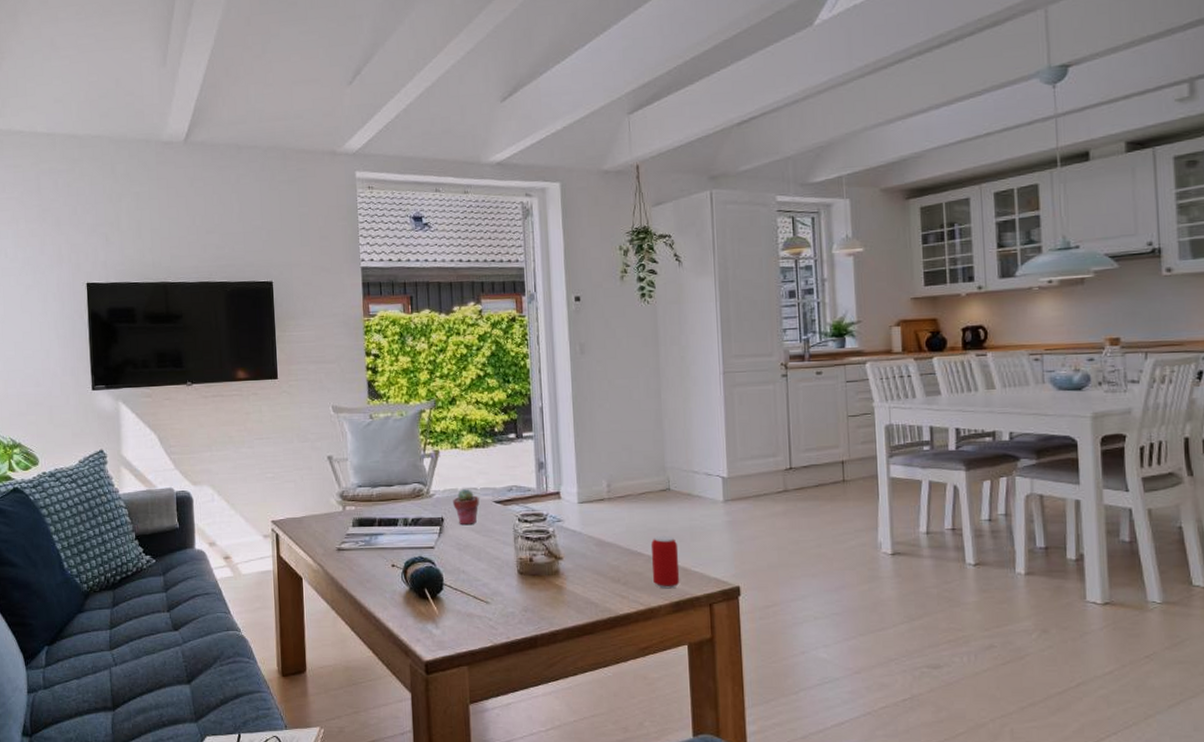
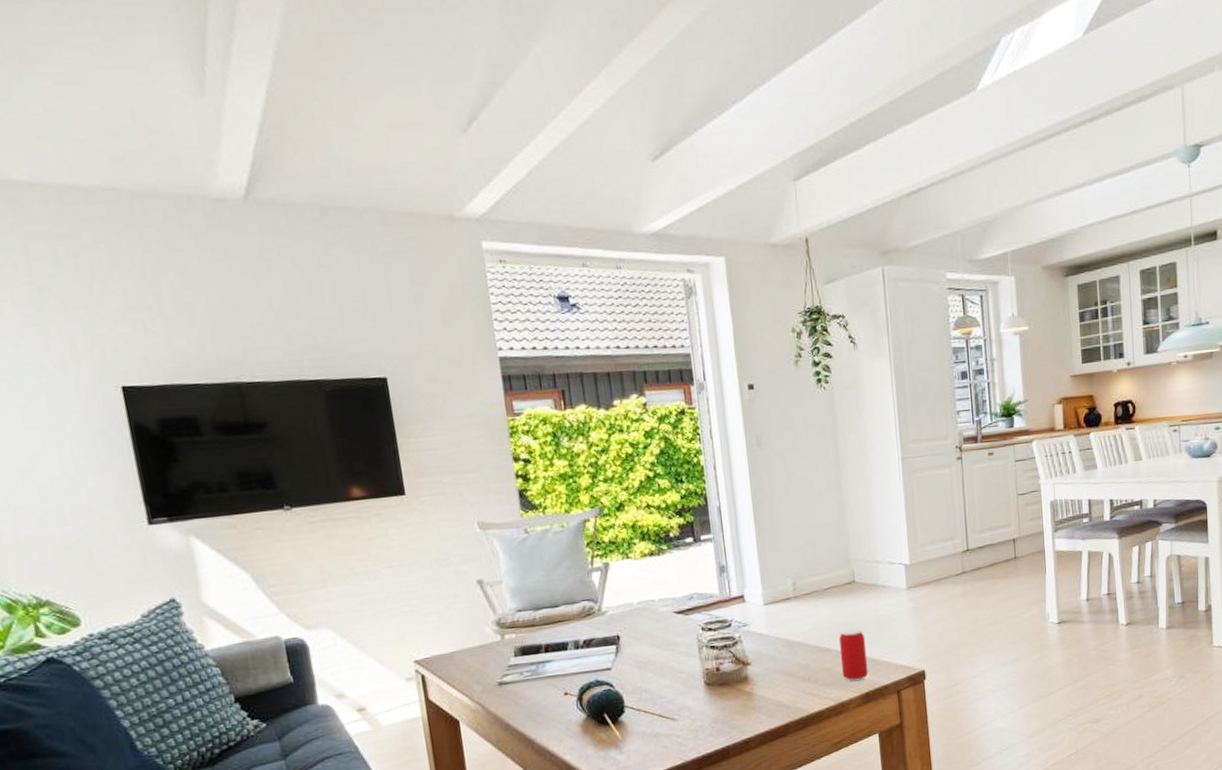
potted succulent: present [453,488,480,526] -> none [629,601,659,641]

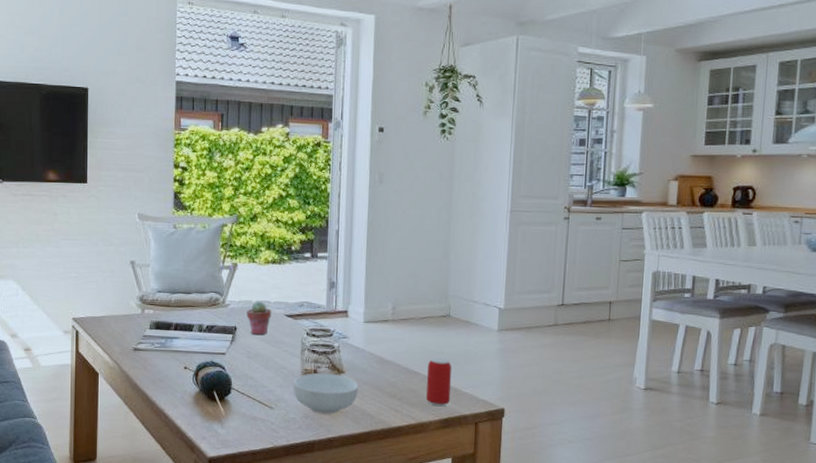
potted succulent: none [629,601,659,641] -> present [247,301,272,336]
cereal bowl: none [694,667,769,715] -> present [293,372,358,414]

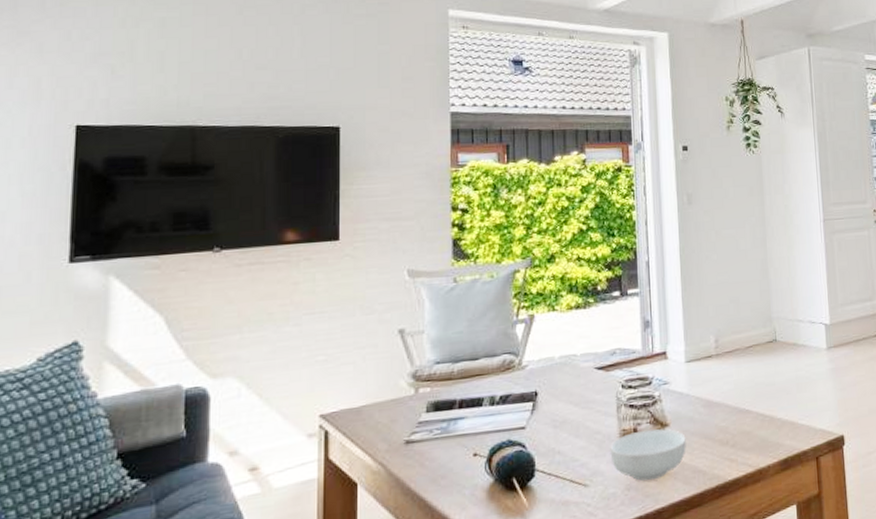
potted succulent: present [247,301,272,336] -> none [549,355,579,398]
beverage can: present [425,357,452,407] -> none [758,388,788,447]

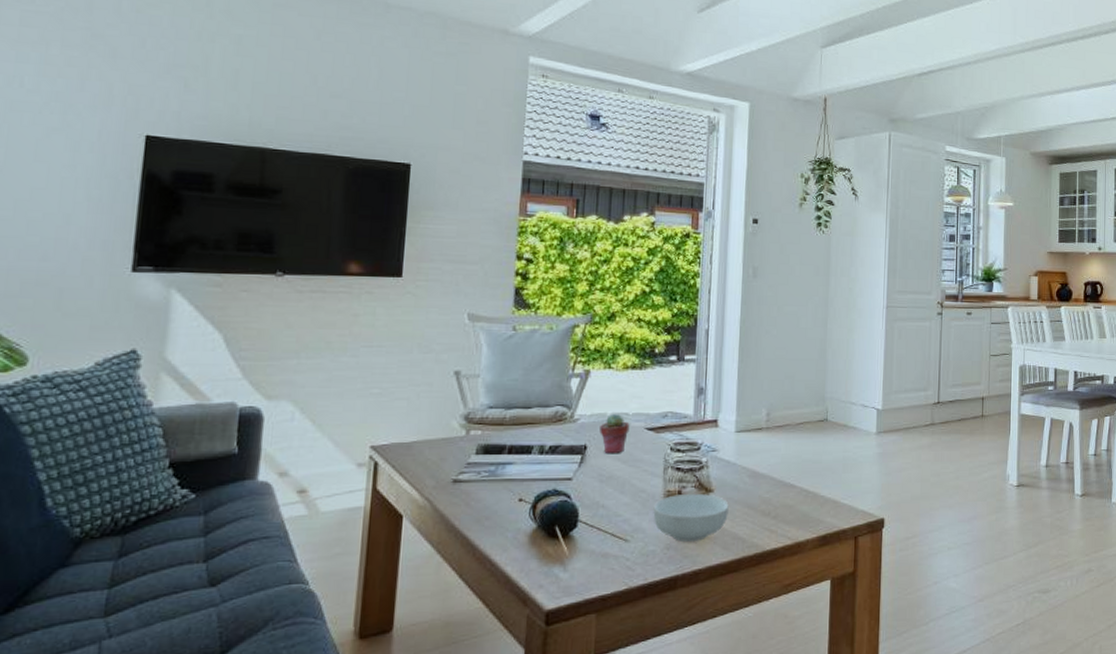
potted succulent: none [549,355,579,398] -> present [600,413,630,454]

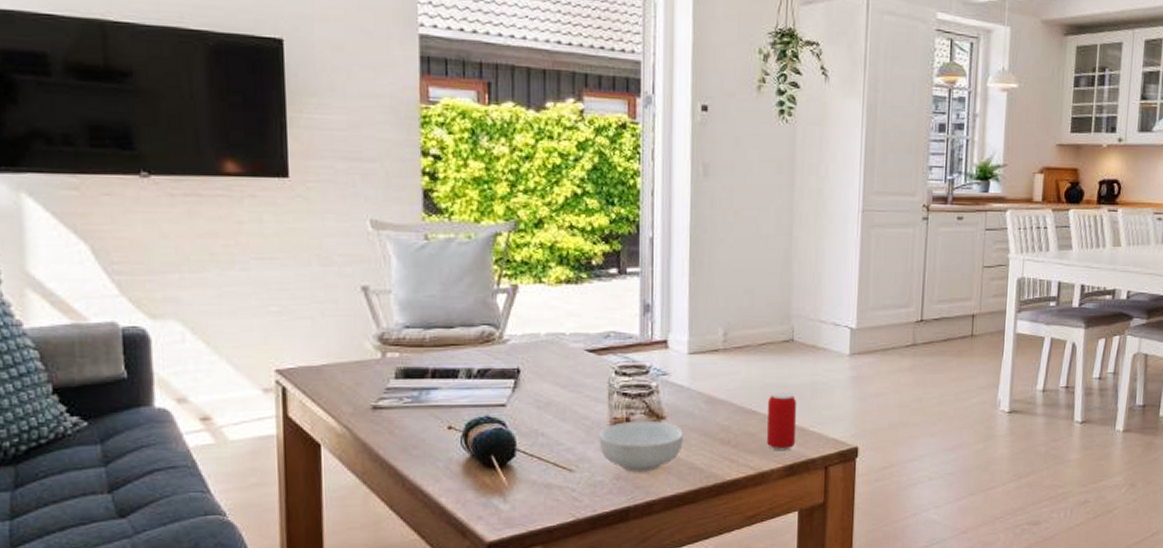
potted succulent: present [600,413,630,454] -> none [533,333,567,379]
beverage can: none [802,466,830,522] -> present [766,391,797,451]

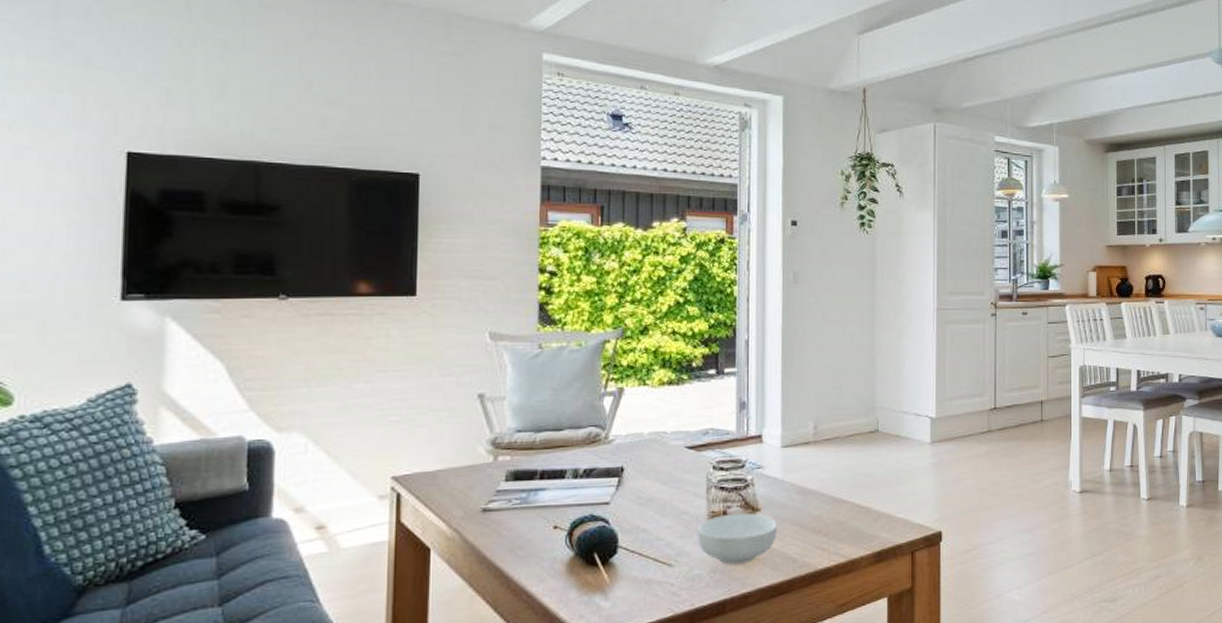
beverage can: present [766,391,797,451] -> none [855,480,884,538]

